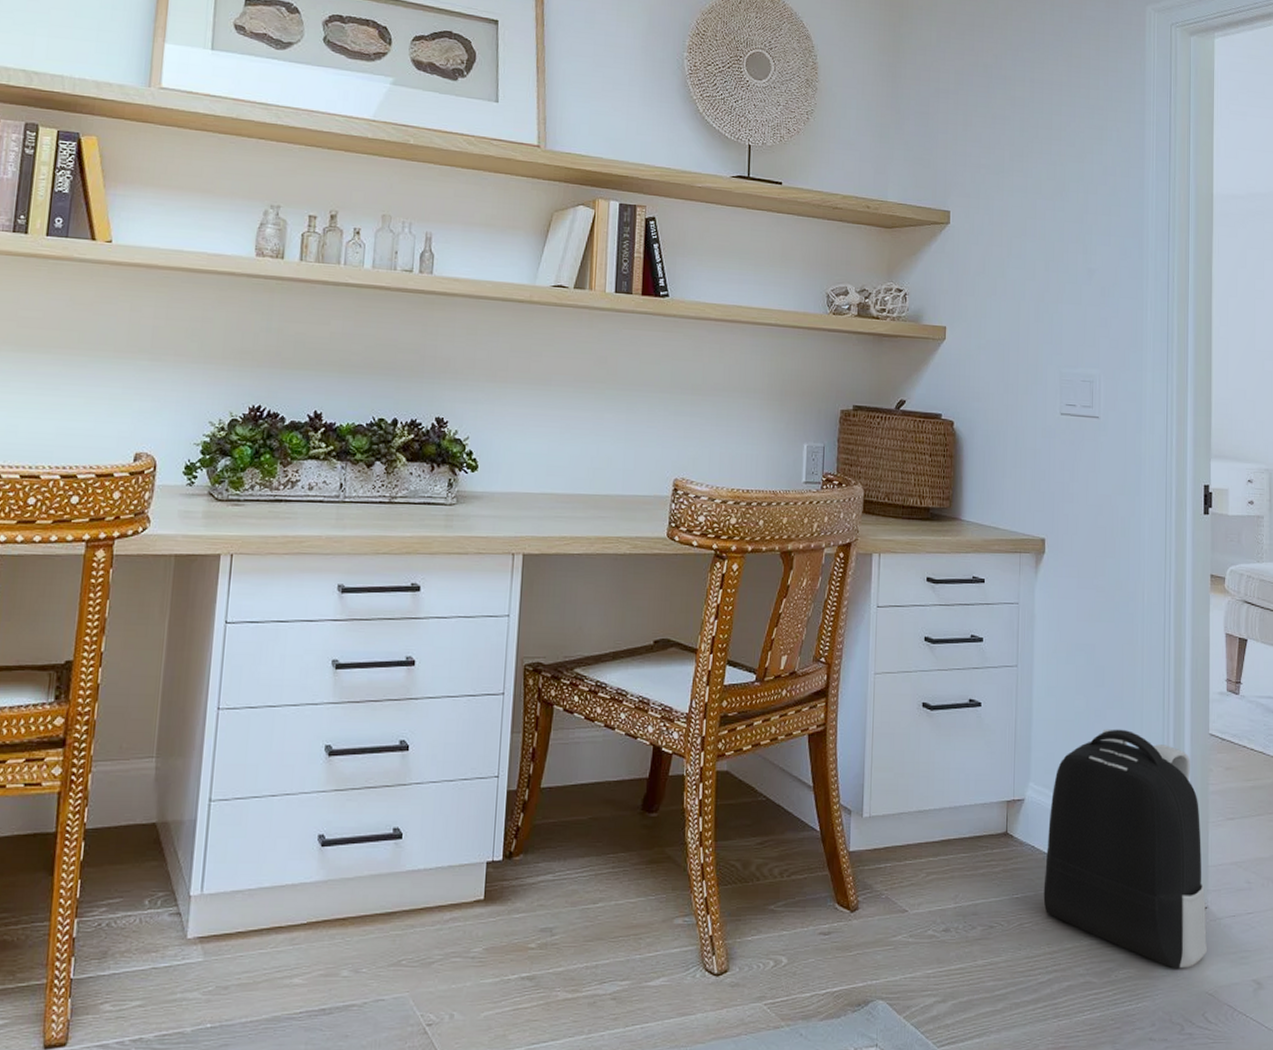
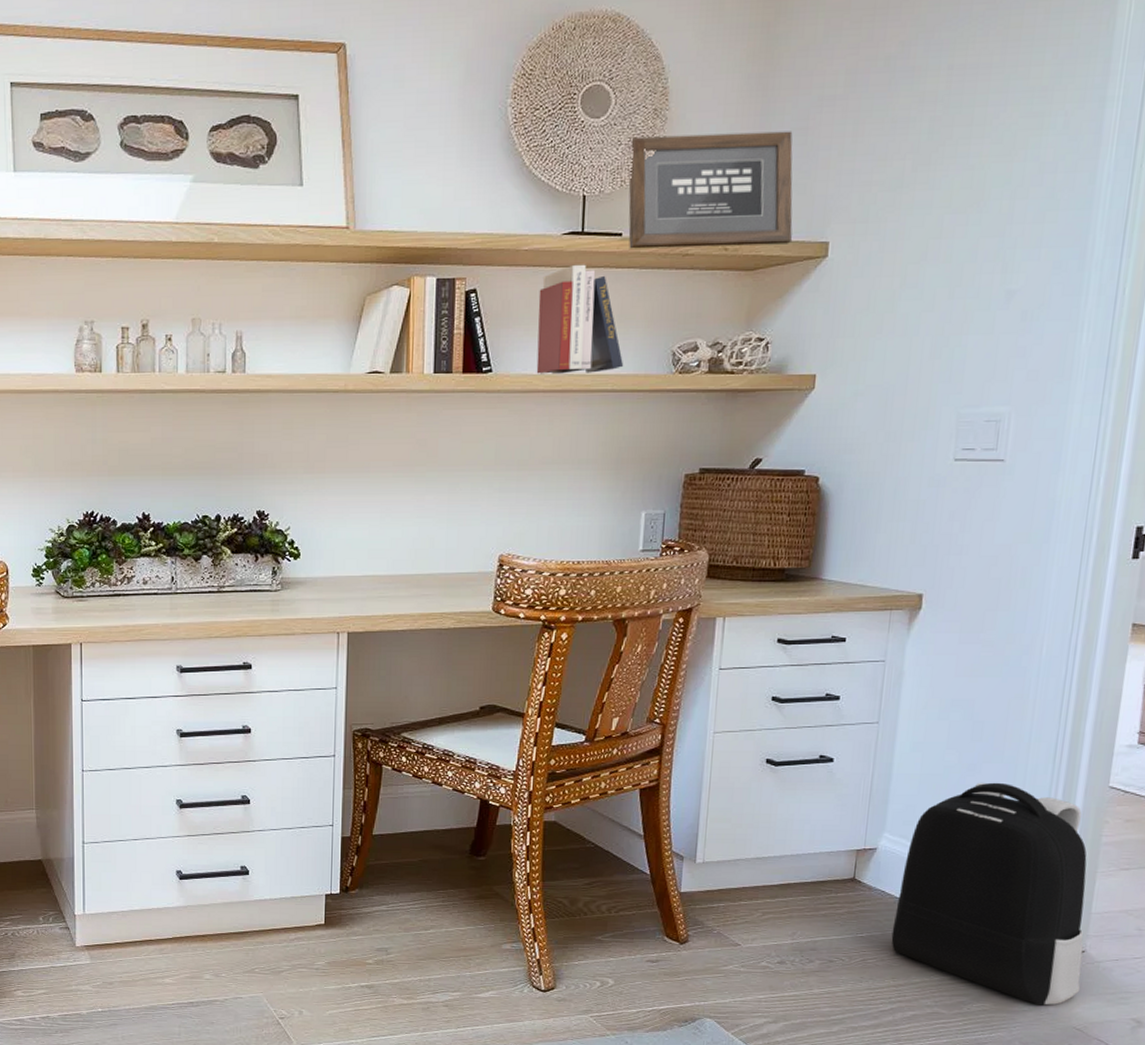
books: none [708,205,786,307] -> present [536,264,624,374]
picture frame: none [786,100,922,209] -> present [628,131,793,249]

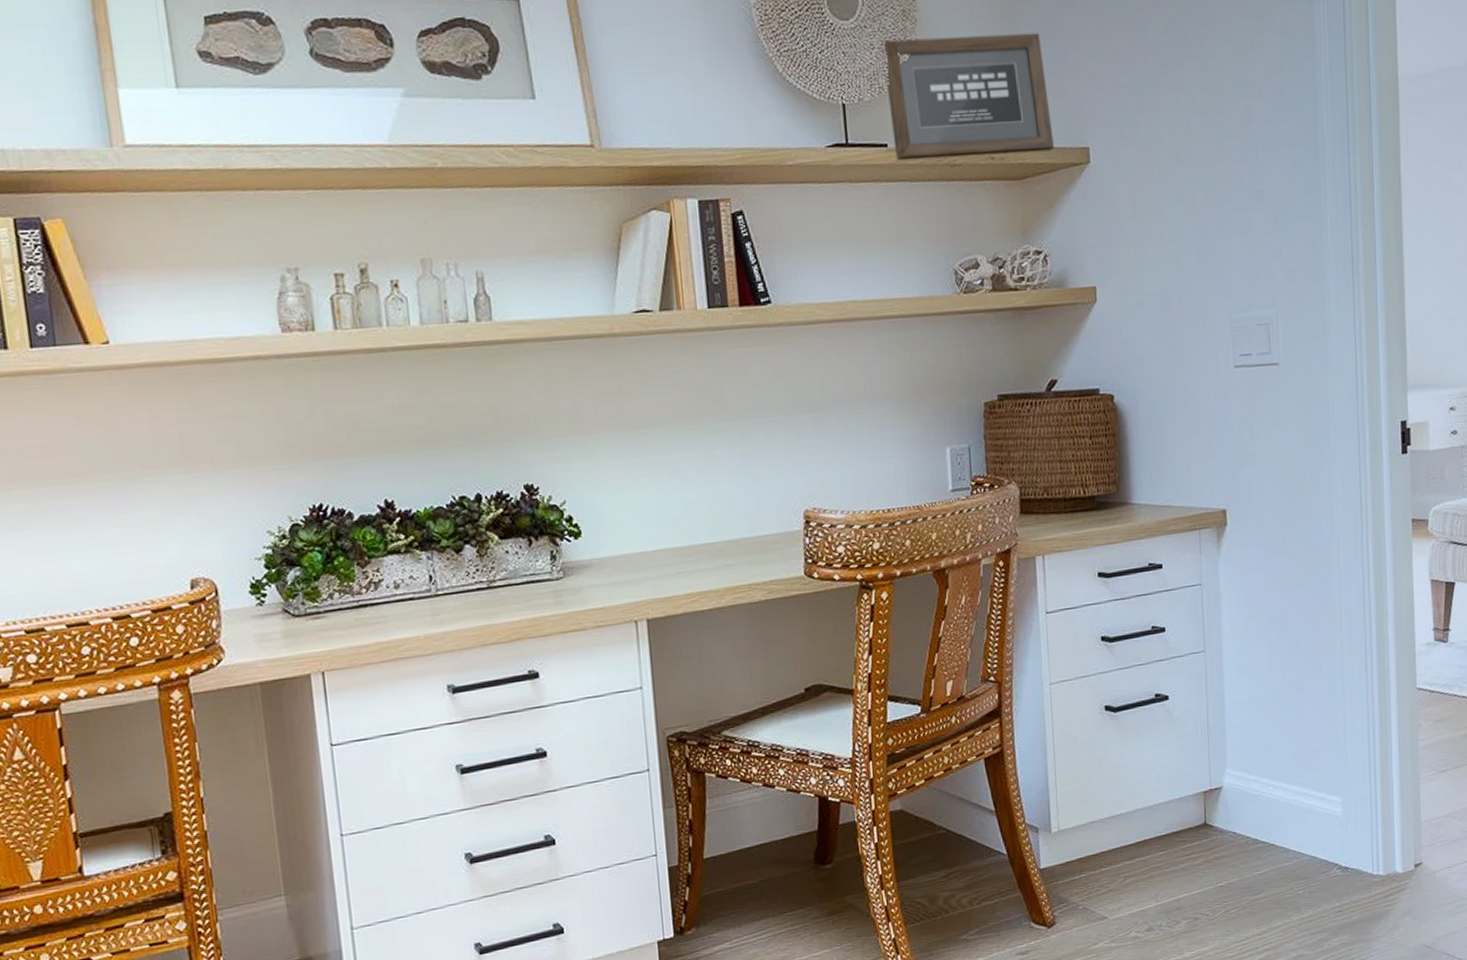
books: present [536,264,624,374] -> none [809,178,908,303]
backpack: present [891,782,1087,1006] -> none [1248,698,1424,929]

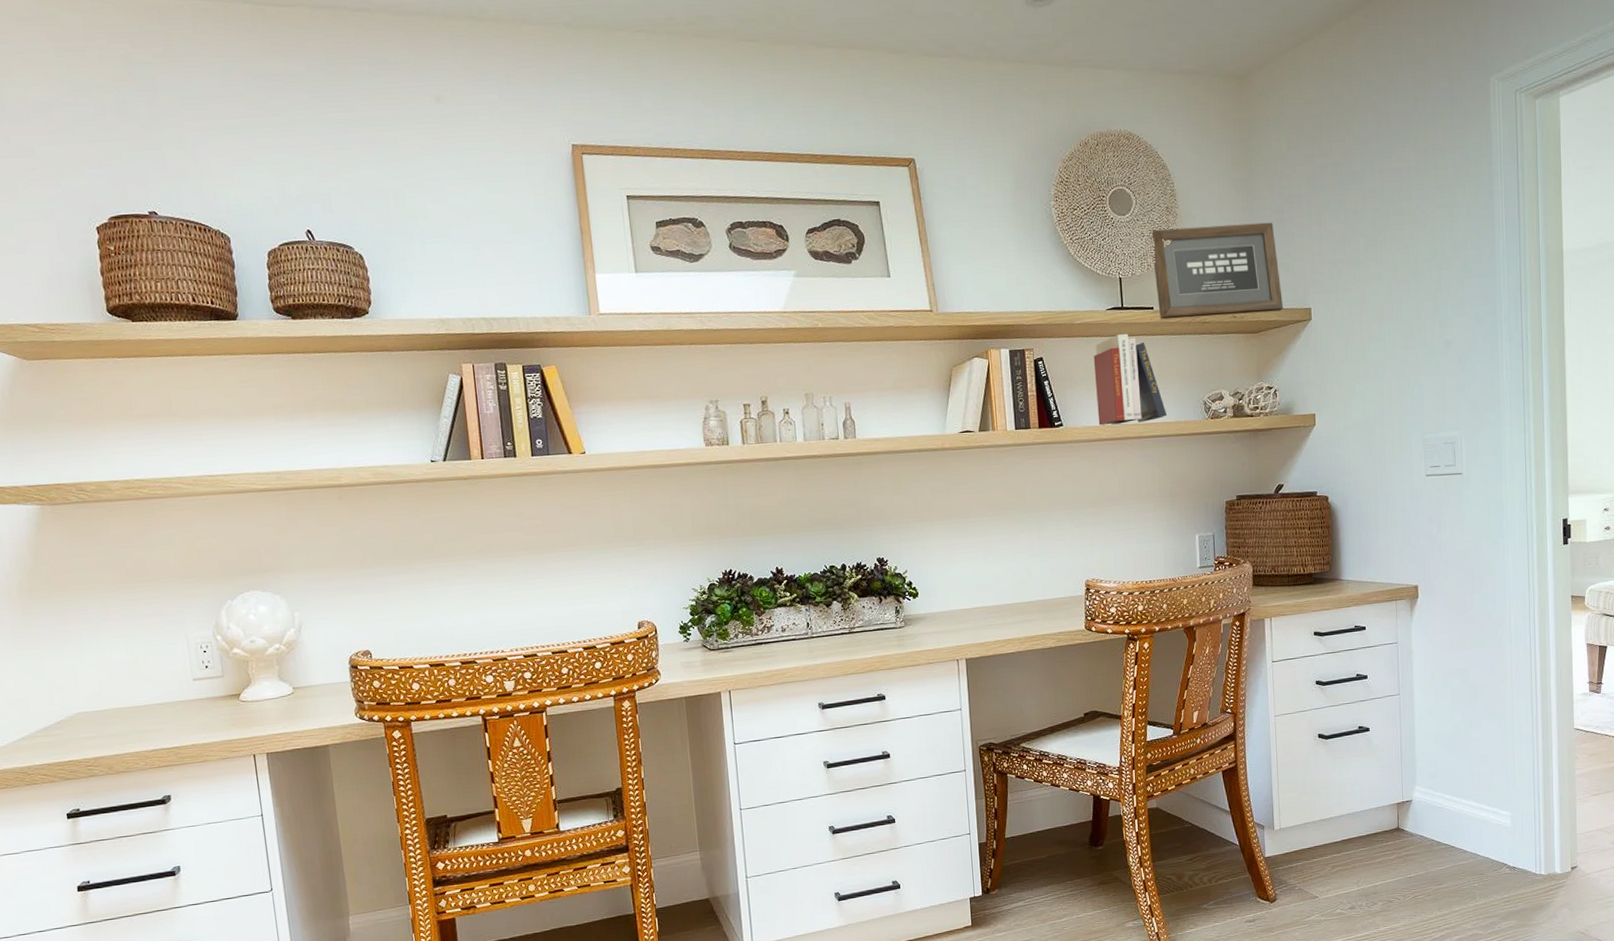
books: none [809,178,908,303] -> present [1093,333,1168,426]

